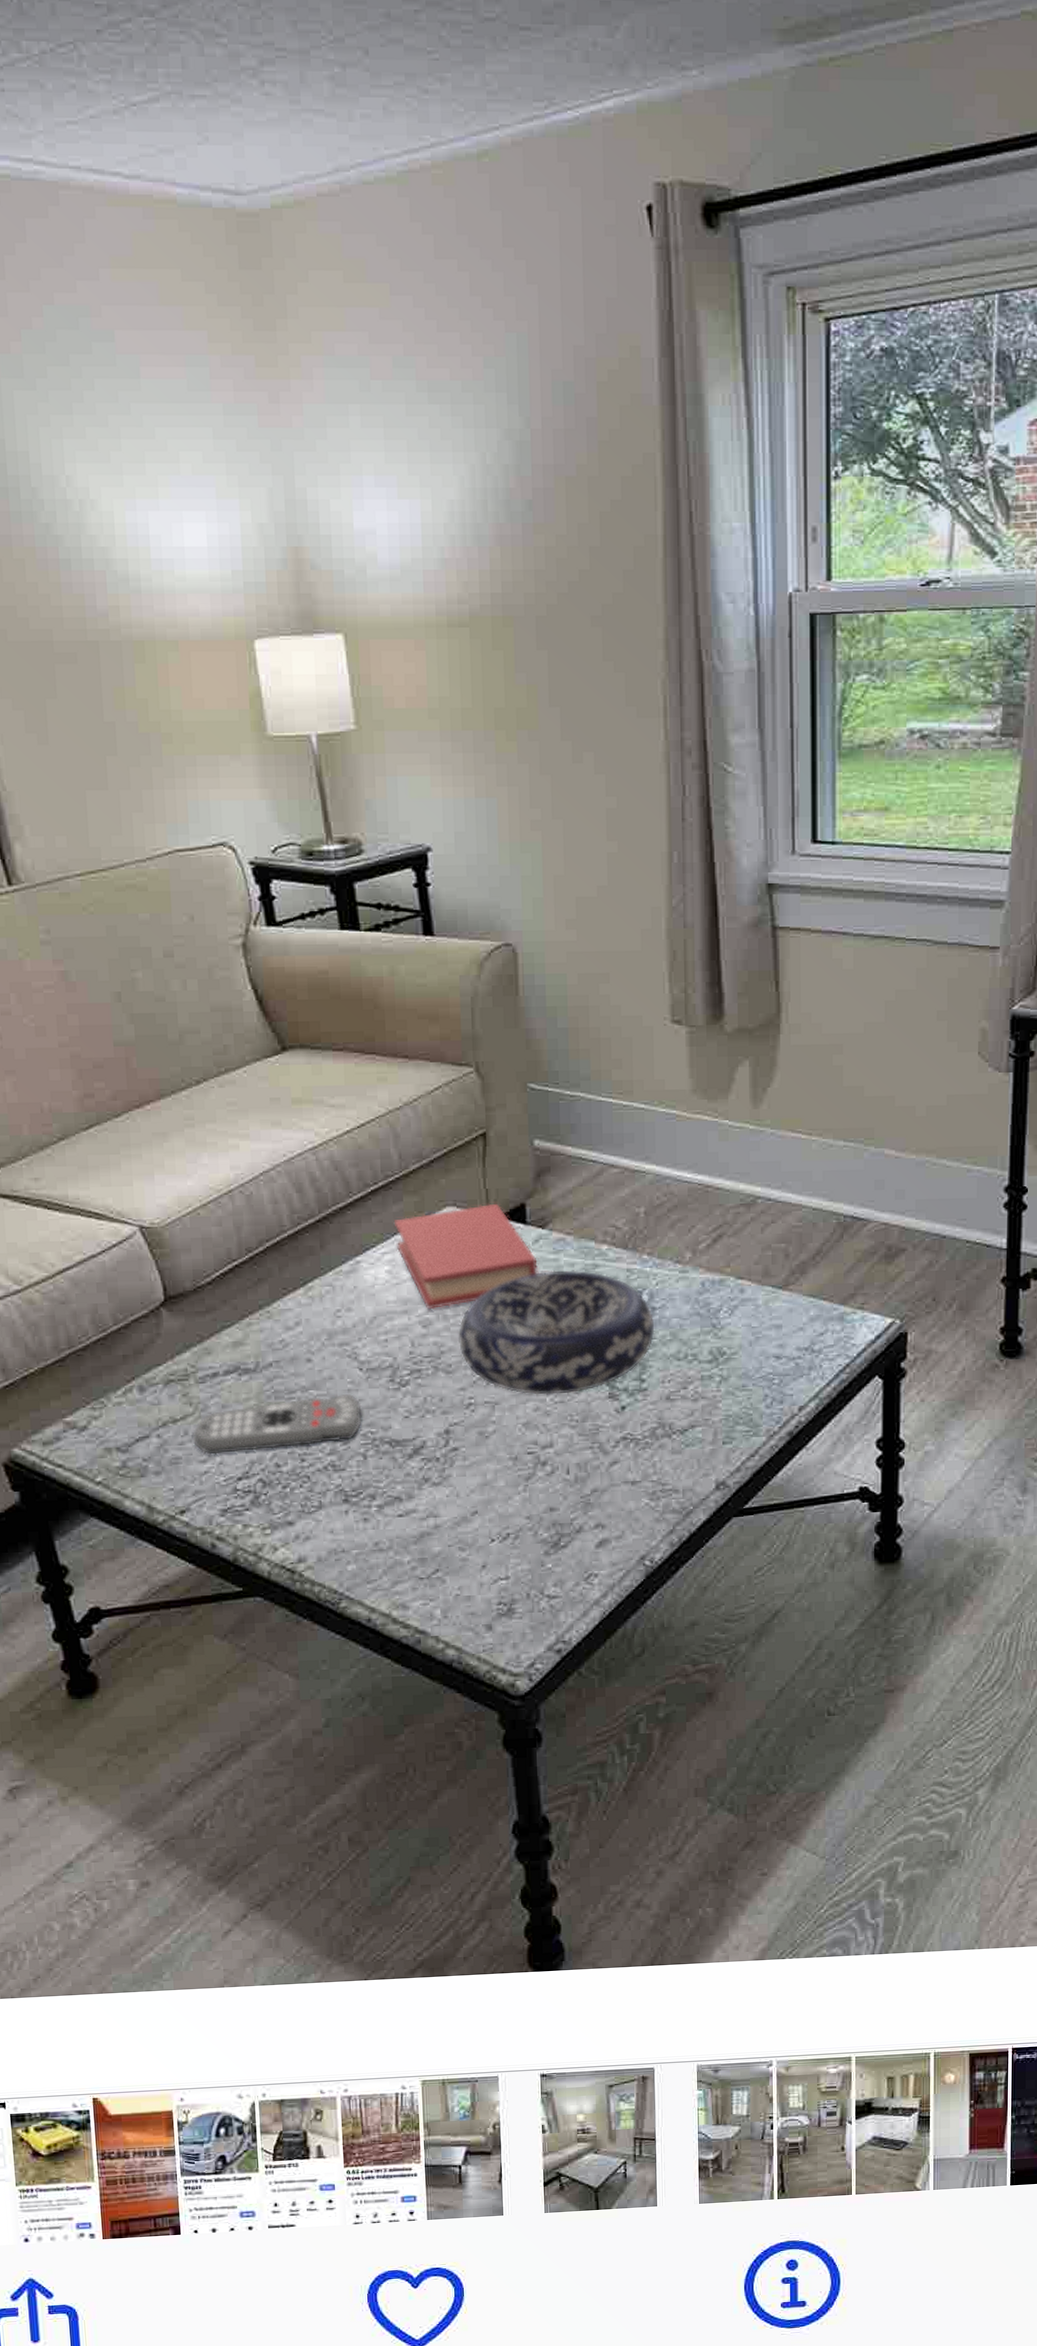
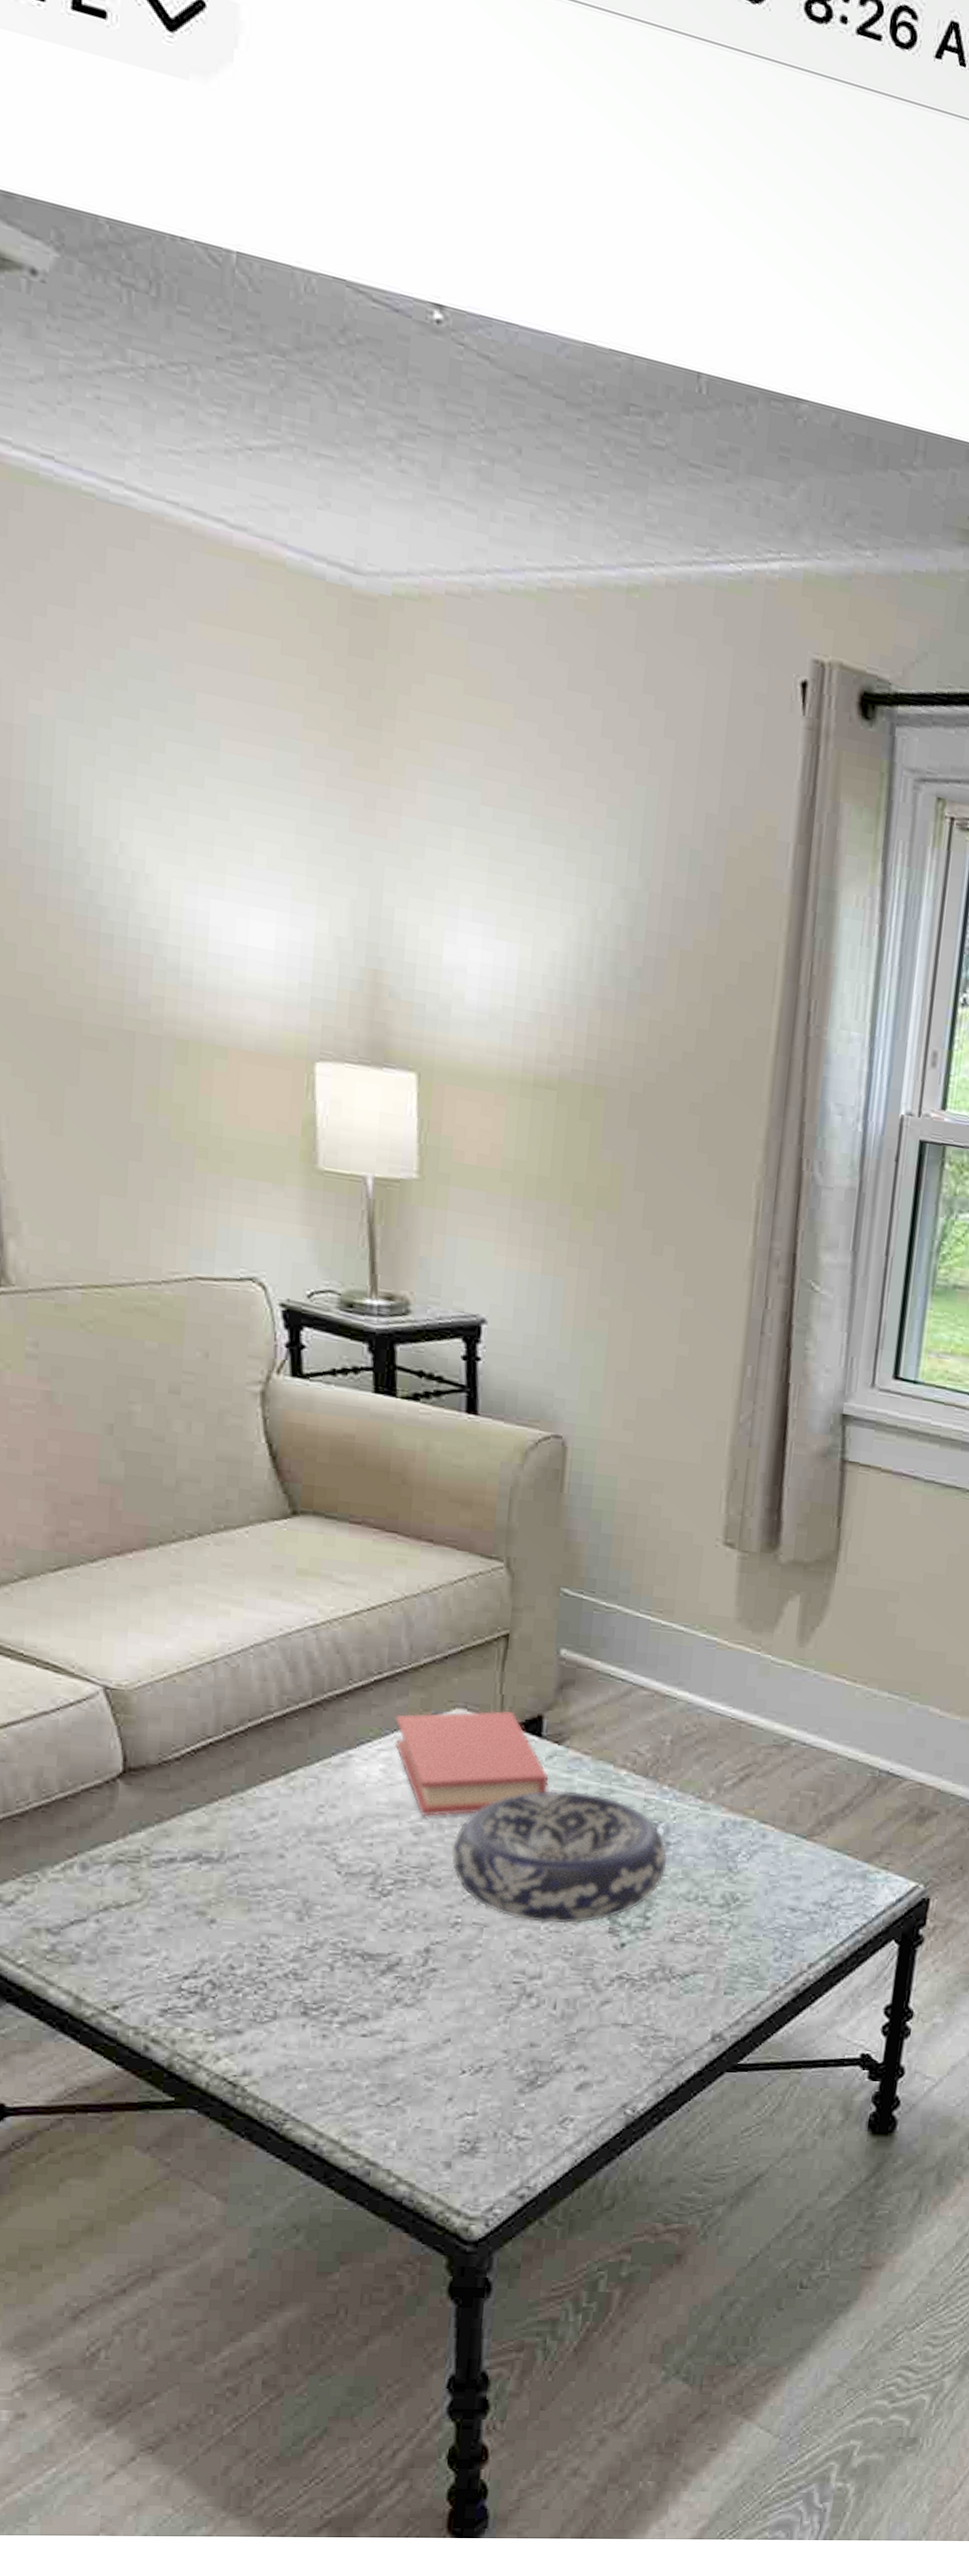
remote control: present [192,1393,362,1455] -> none [137,1896,335,1949]

